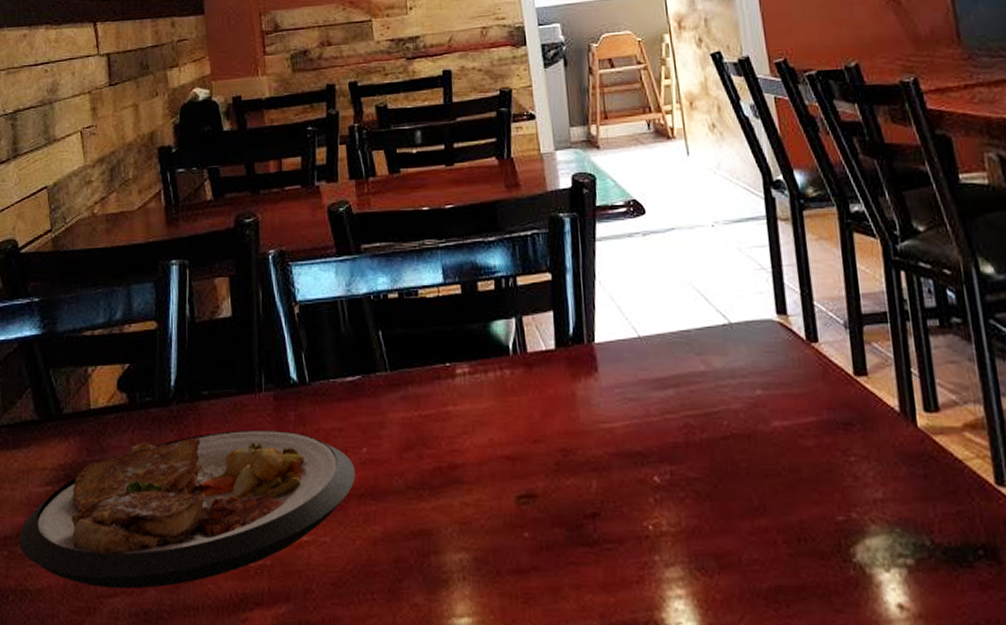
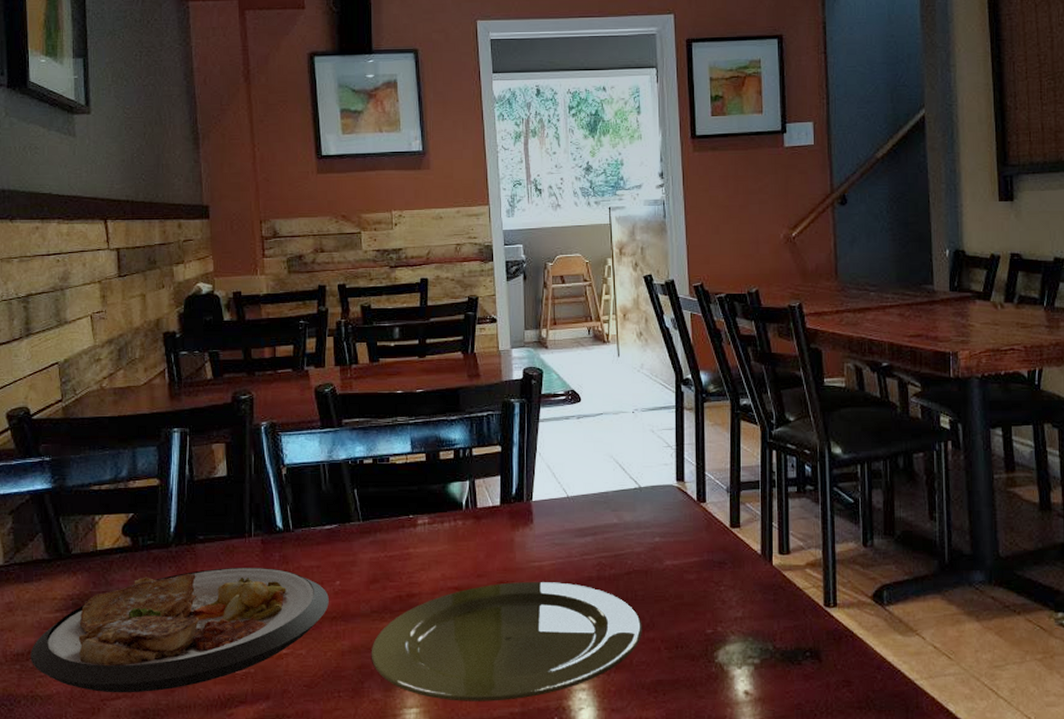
plate: none [408,450,751,611] -> present [371,582,642,701]

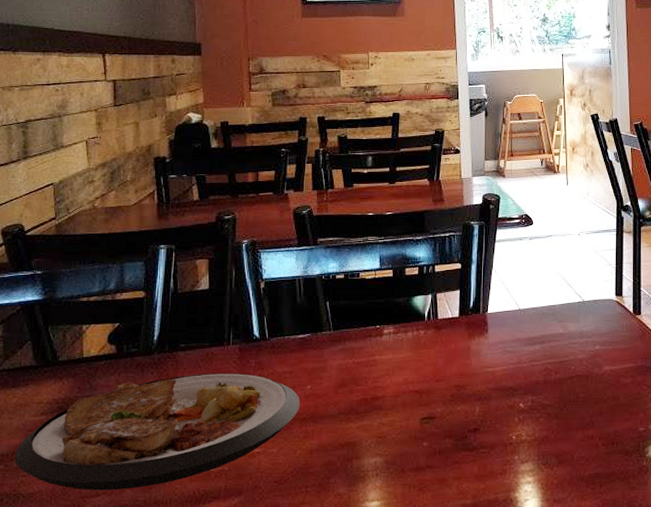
plate: present [371,582,642,701] -> none [337,386,583,495]

